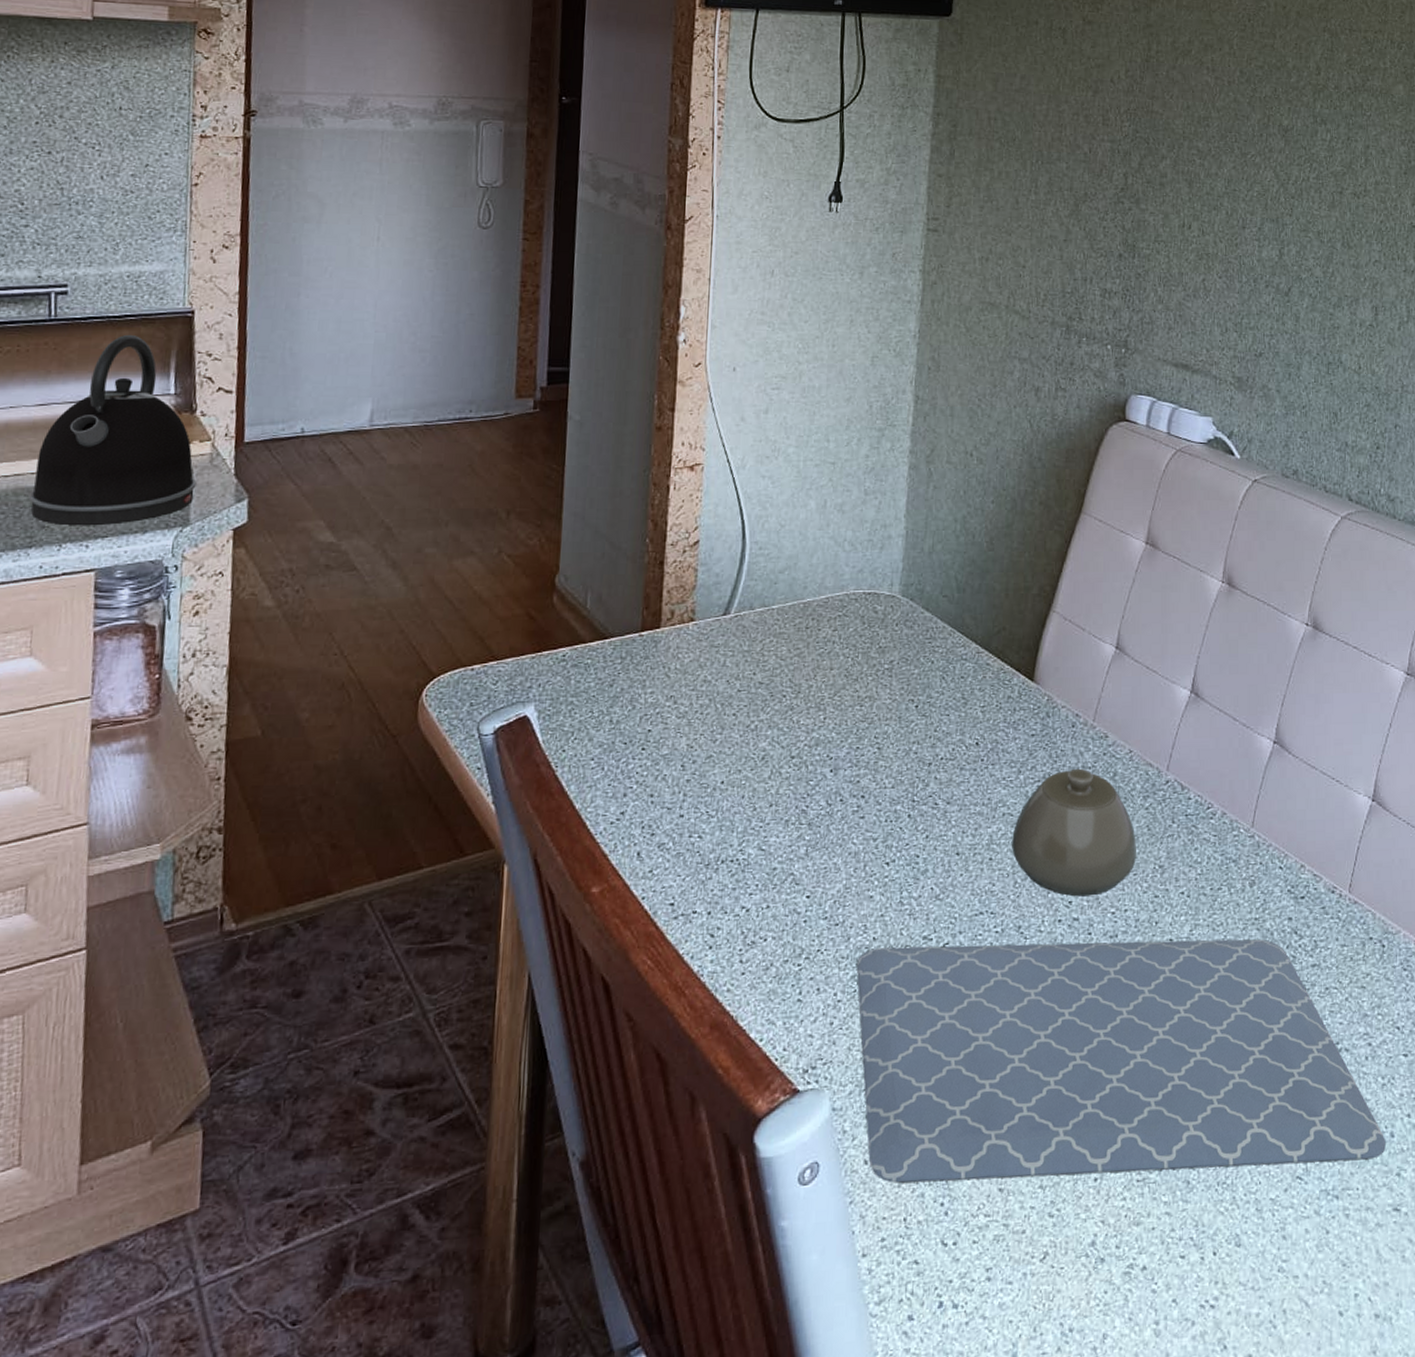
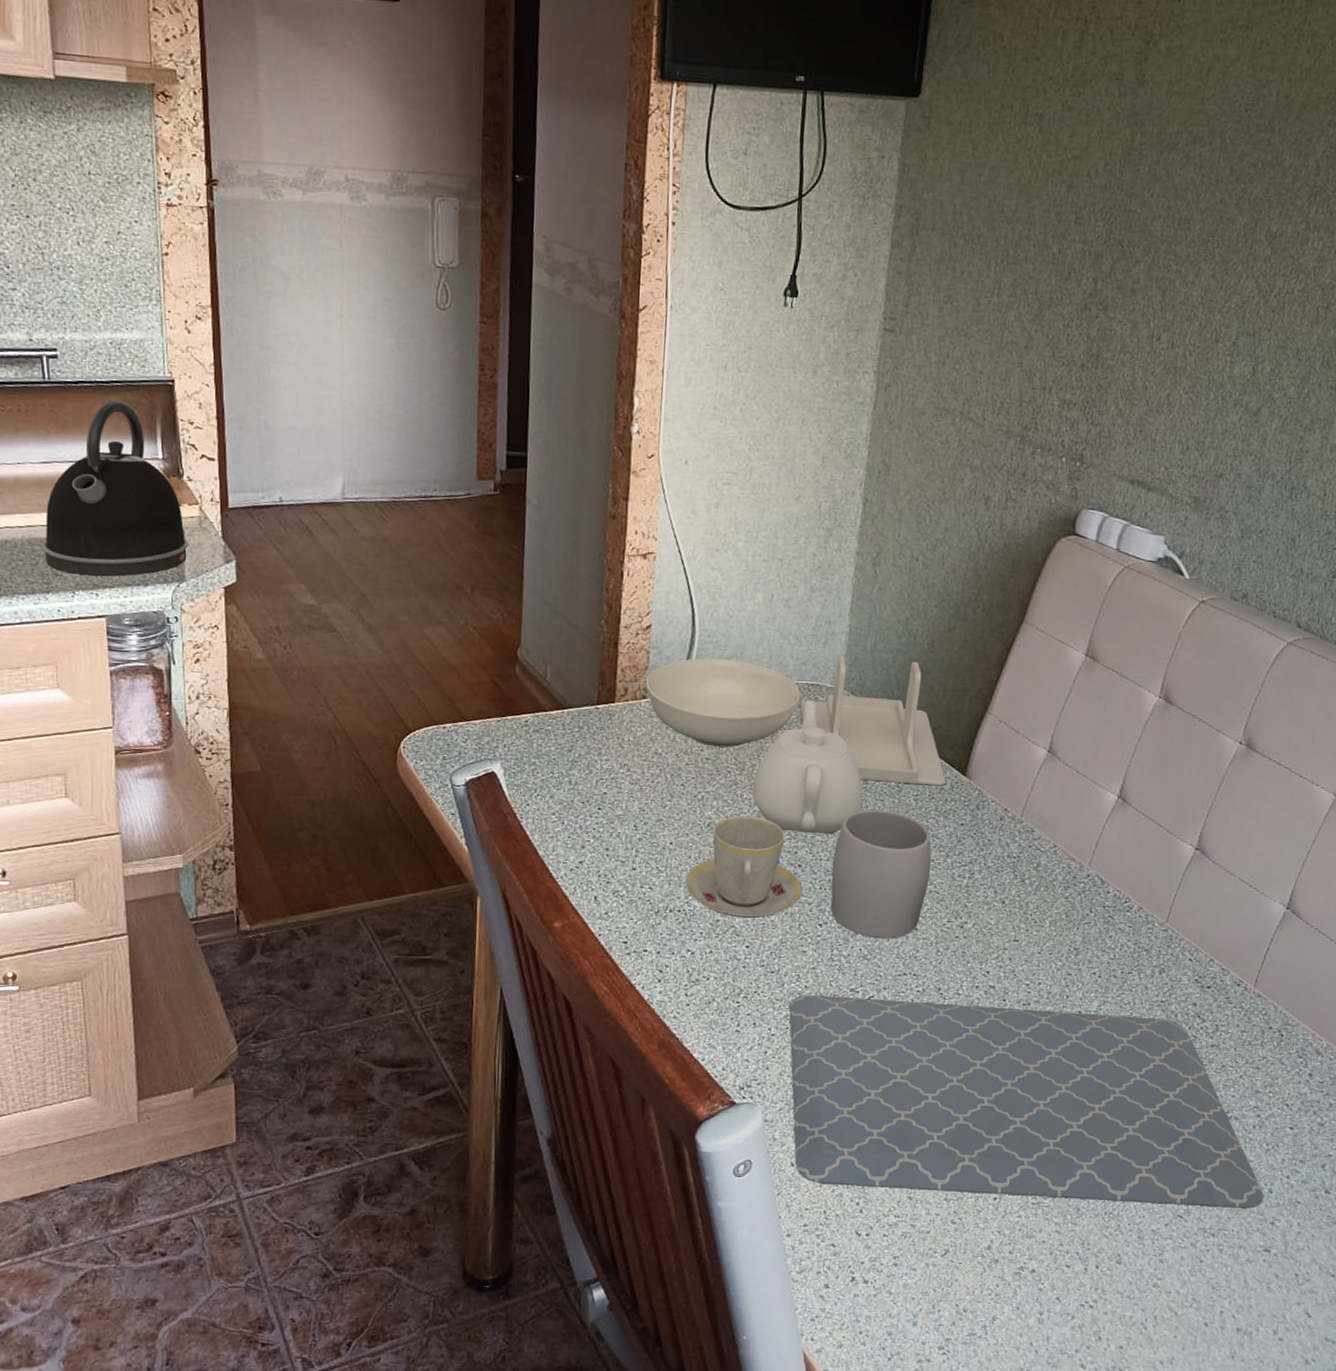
bowl: none [693,572,858,669] -> present [645,658,801,748]
teacup: none [738,744,866,864] -> present [685,815,802,919]
teapot: none [809,609,927,759] -> present [752,699,863,835]
napkin holder: none [858,560,1014,695] -> present [800,655,947,786]
mug: none [897,725,1003,874] -> present [830,809,932,939]
sugar bowl: present [1012,768,1136,897] -> none [936,857,1054,969]

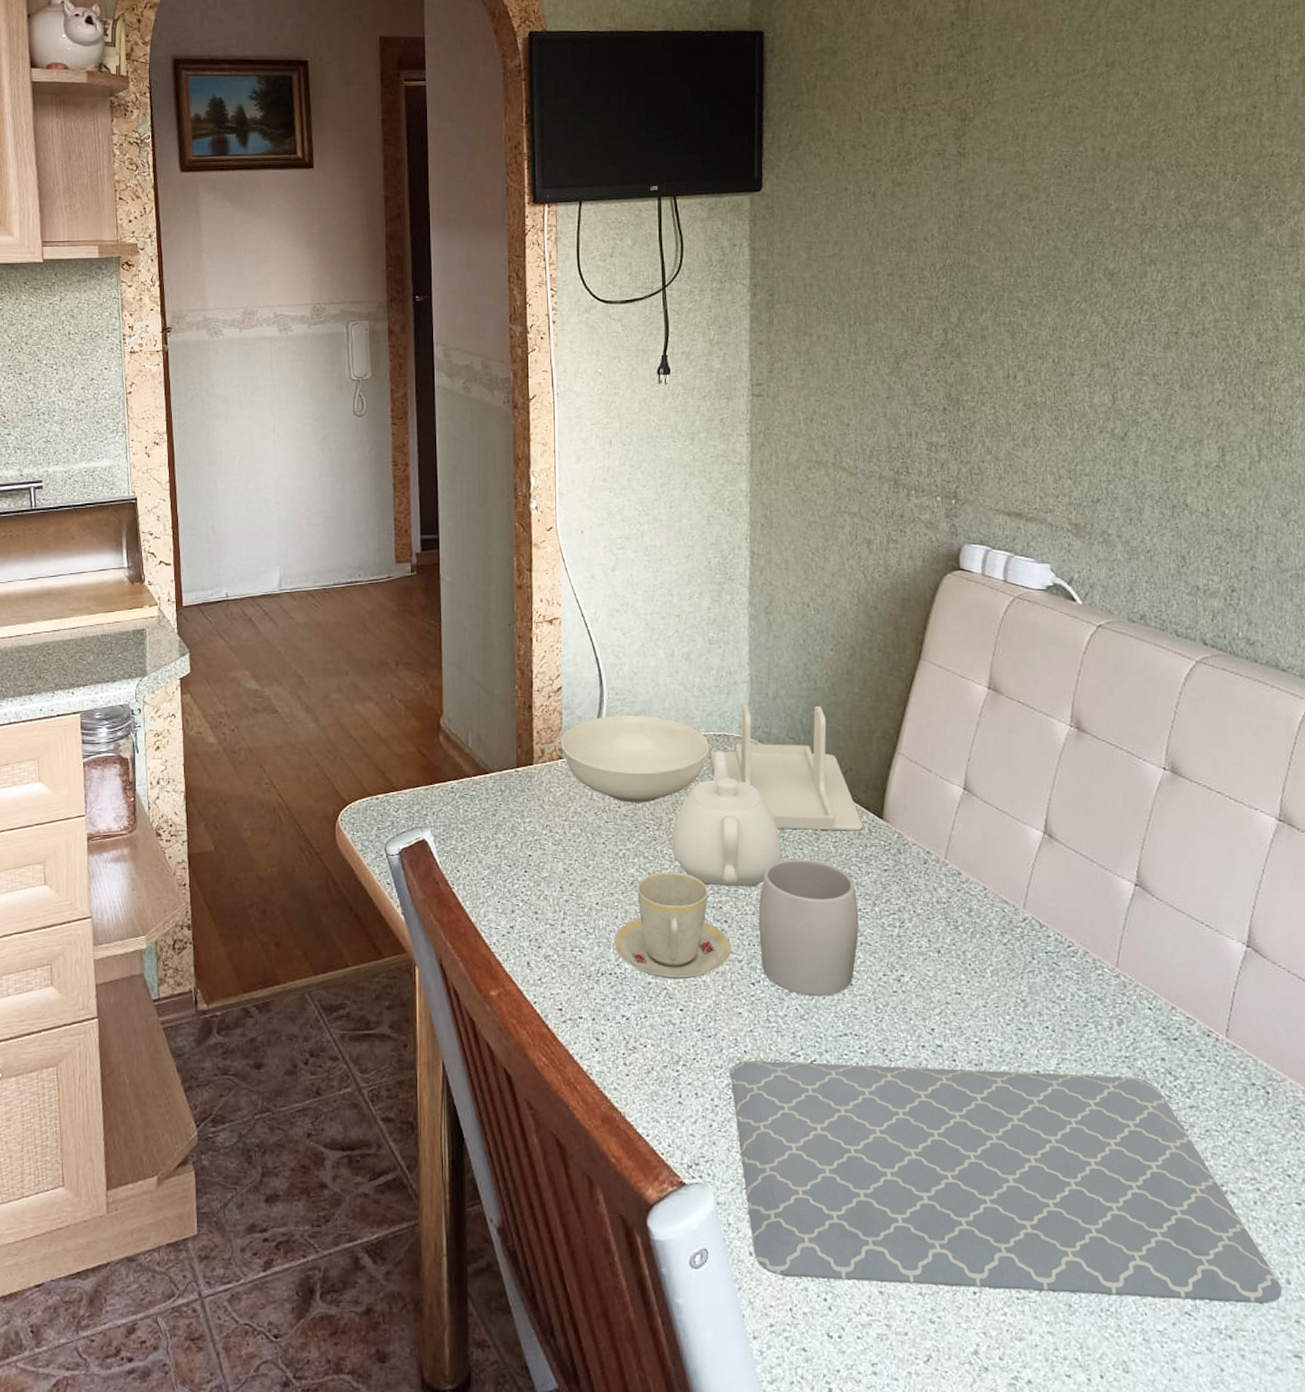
kettle: present [42,399,189,577] -> none [28,519,150,676]

